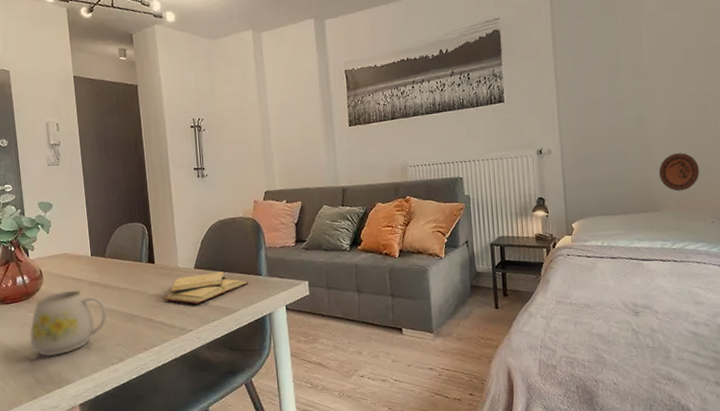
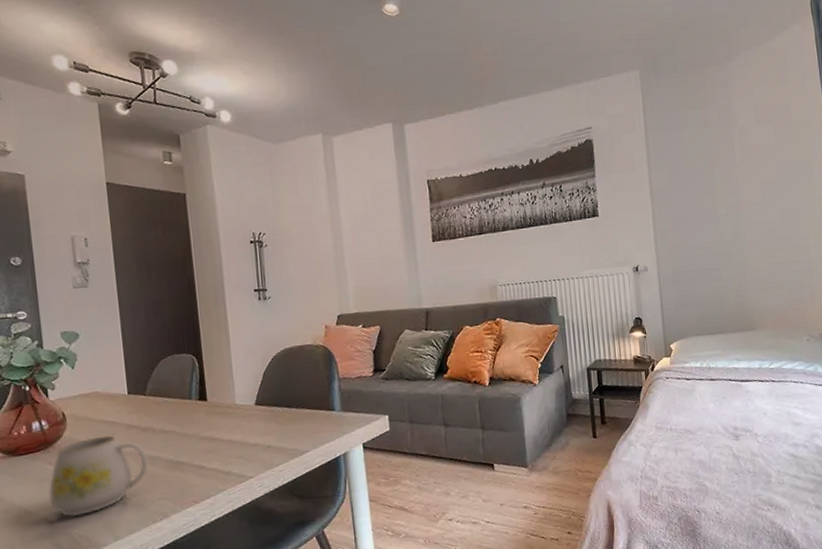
diary: present [164,272,248,304] -> none [218,408,319,447]
decorative plate: present [658,153,699,191] -> none [755,269,794,309]

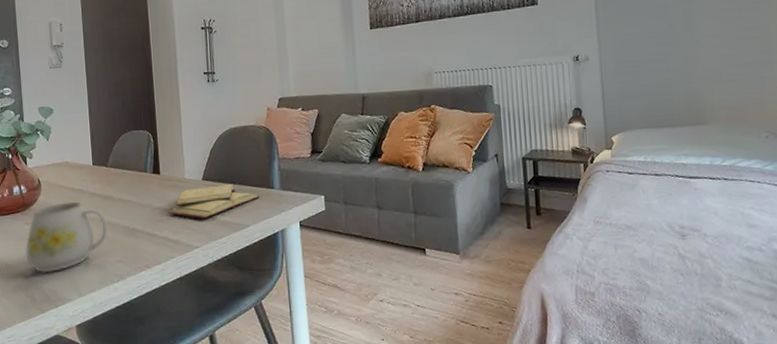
diary: none [218,408,319,447] -> present [169,184,260,219]

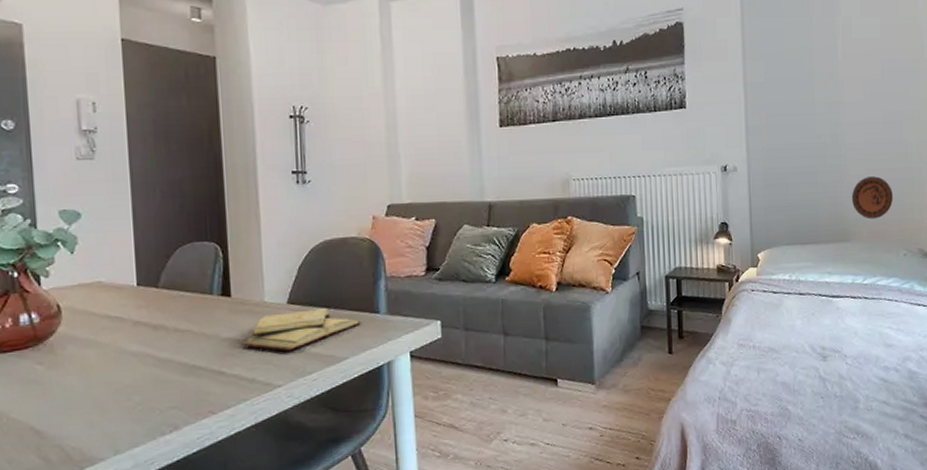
mug: present [25,201,109,273] -> none [36,332,159,427]
decorative plate: none [706,61,752,103] -> present [851,176,893,219]

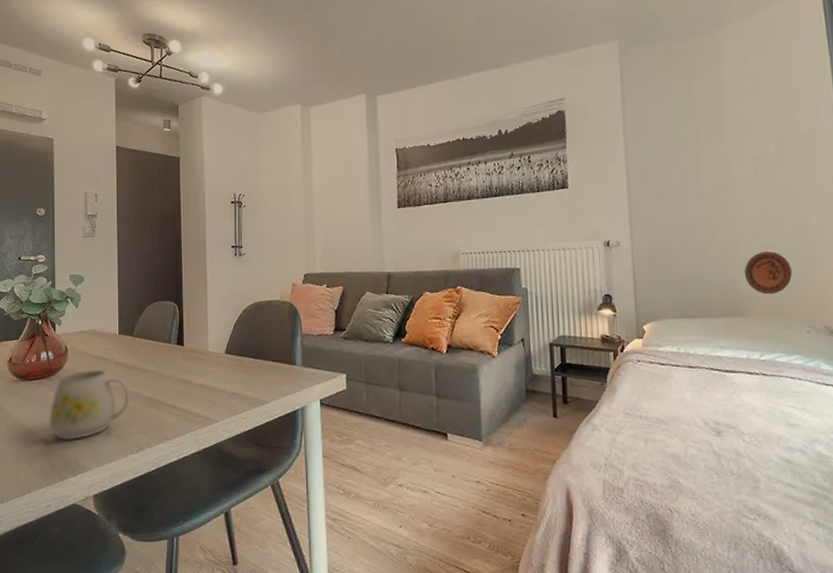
mug: none [36,332,159,427] -> present [48,370,131,441]
diary: present [242,308,361,351] -> none [190,358,281,393]

